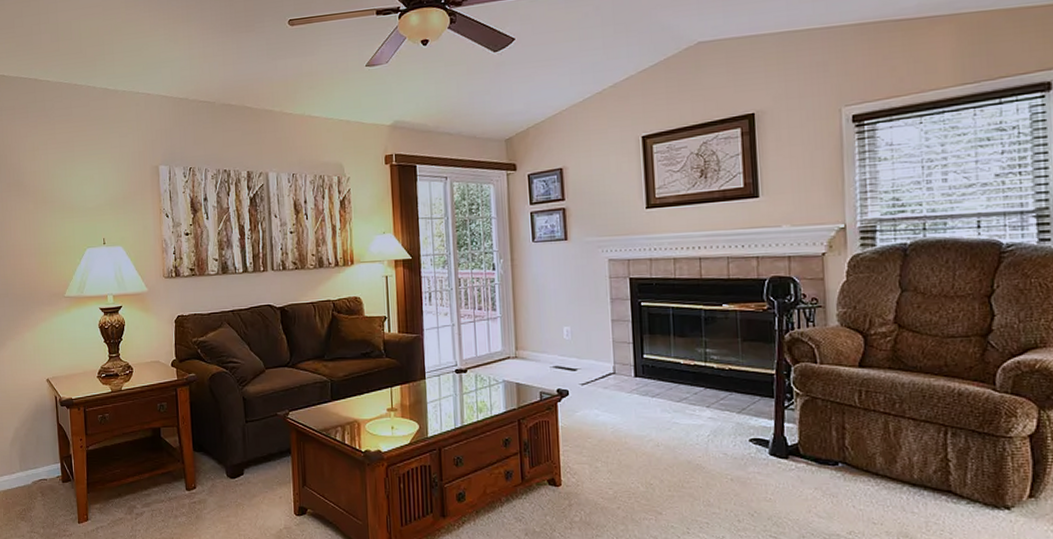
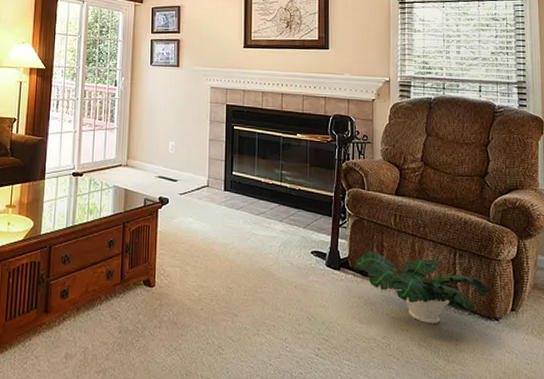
potted plant: none [808,434,998,516] -> present [355,251,491,325]

